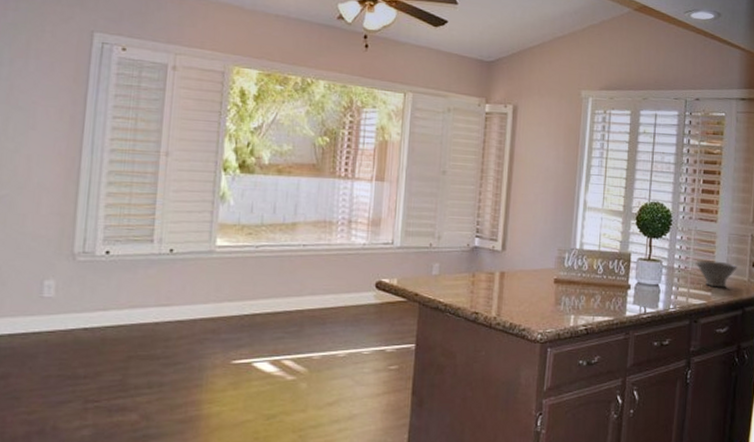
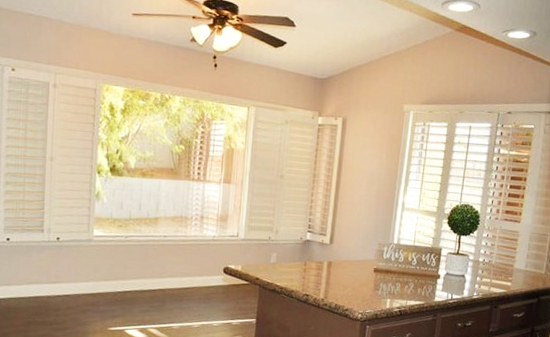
bowl: present [696,259,737,288] -> none [499,255,536,279]

